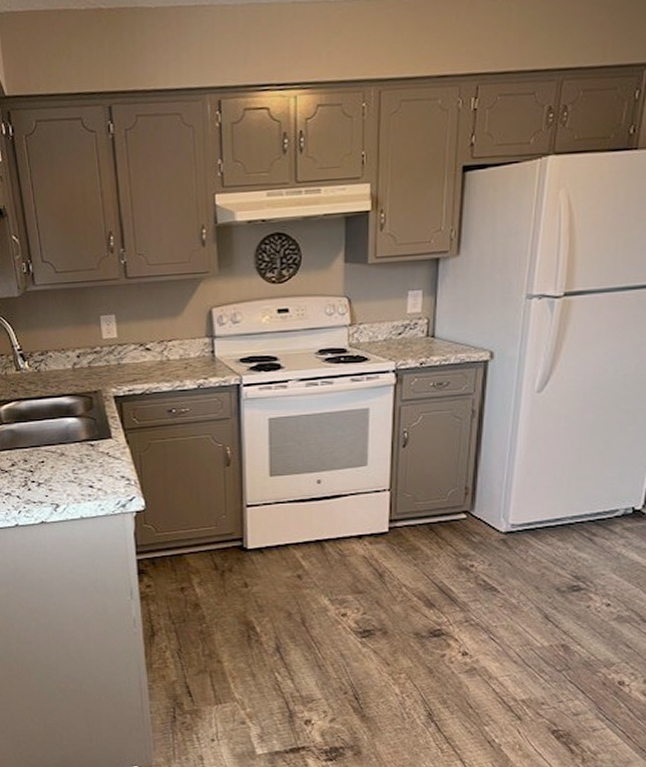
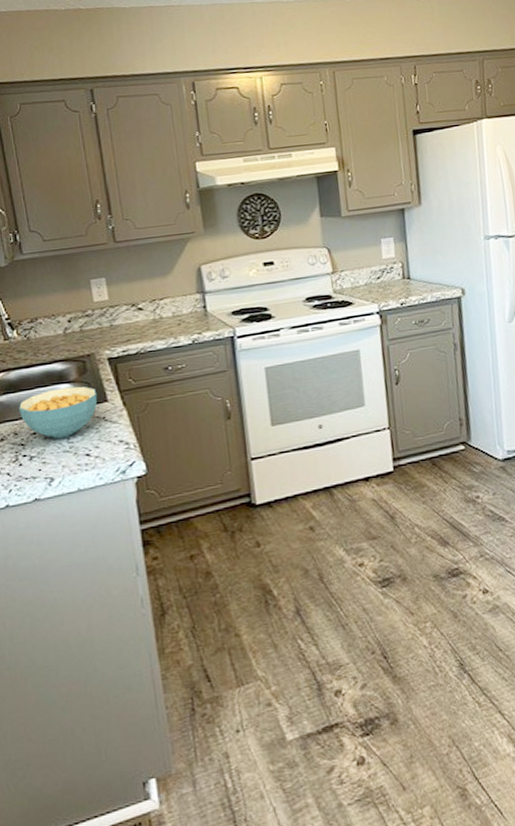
cereal bowl: none [29,421,102,469] -> present [19,386,98,439]

